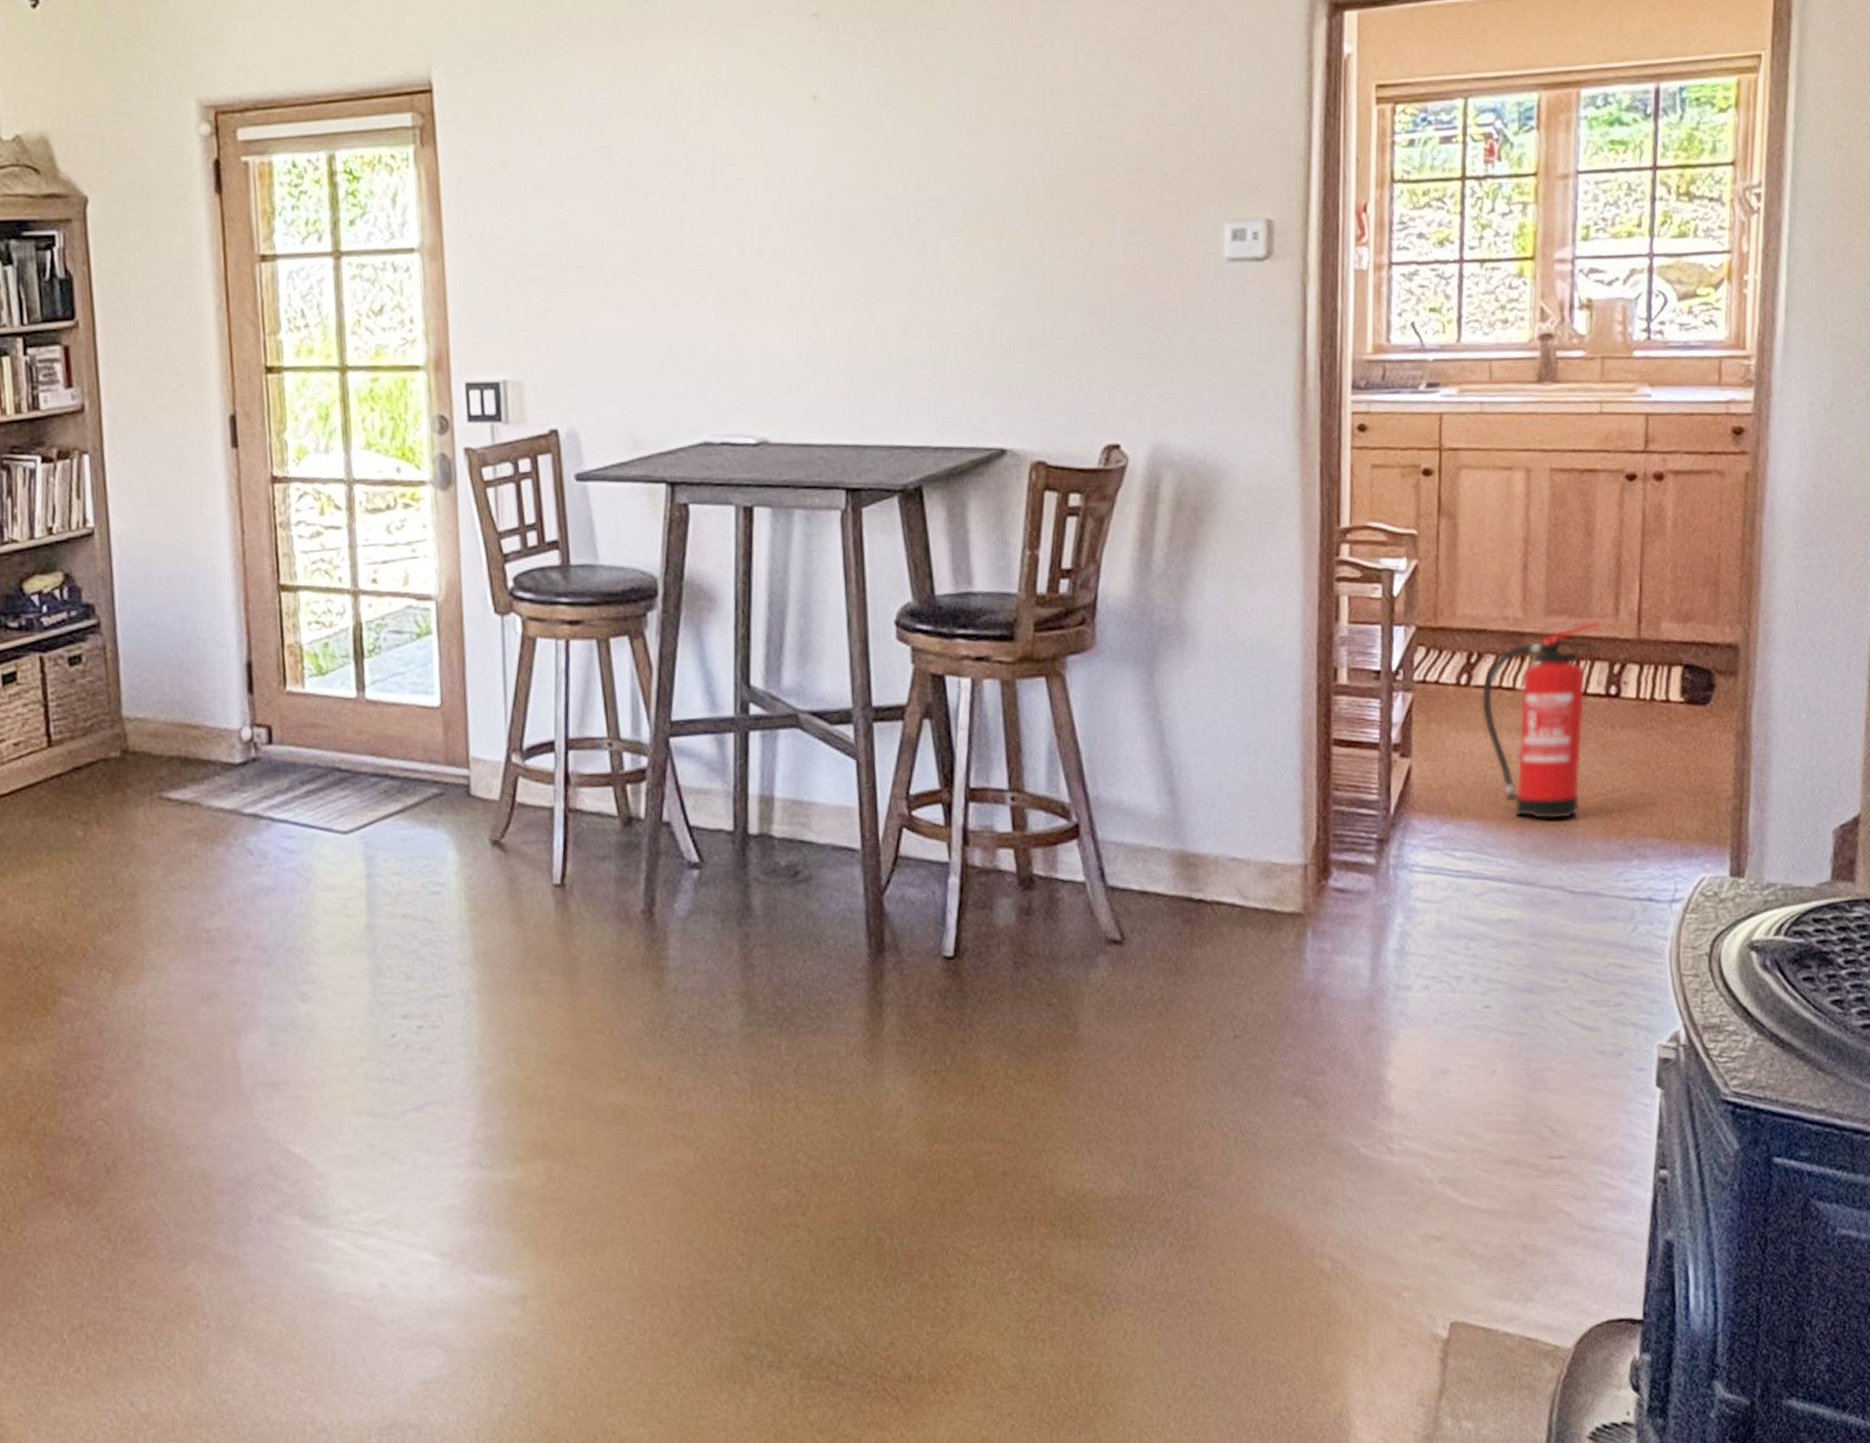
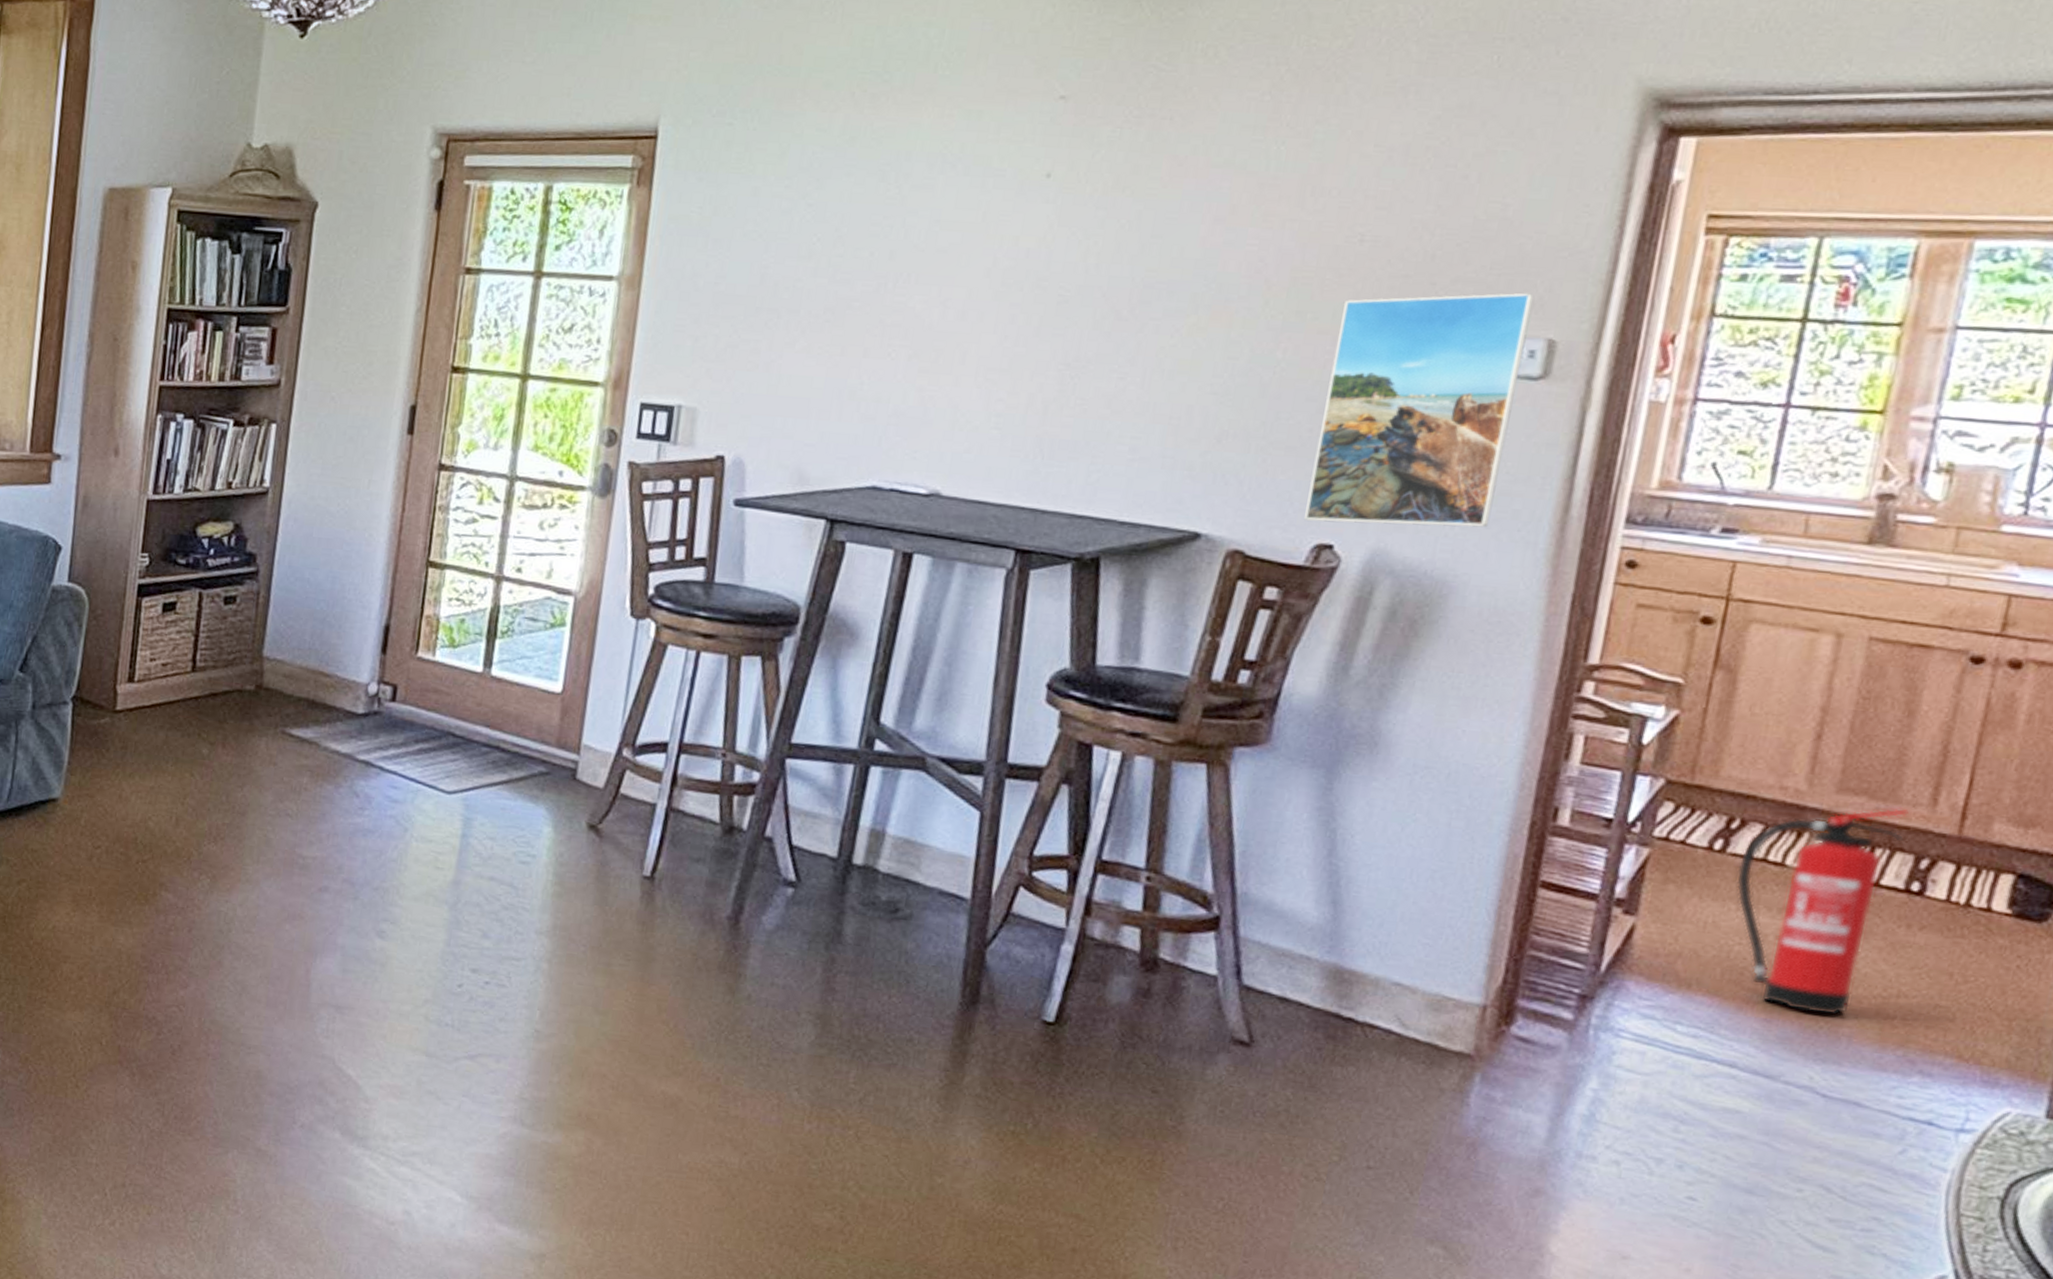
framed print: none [1092,176,1250,424] -> present [1304,292,1535,528]

